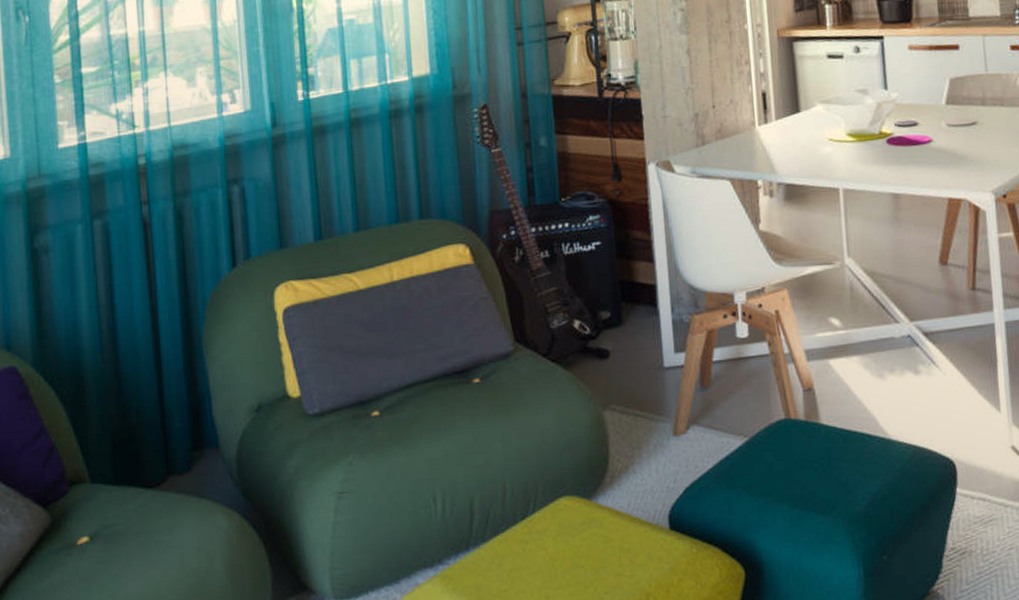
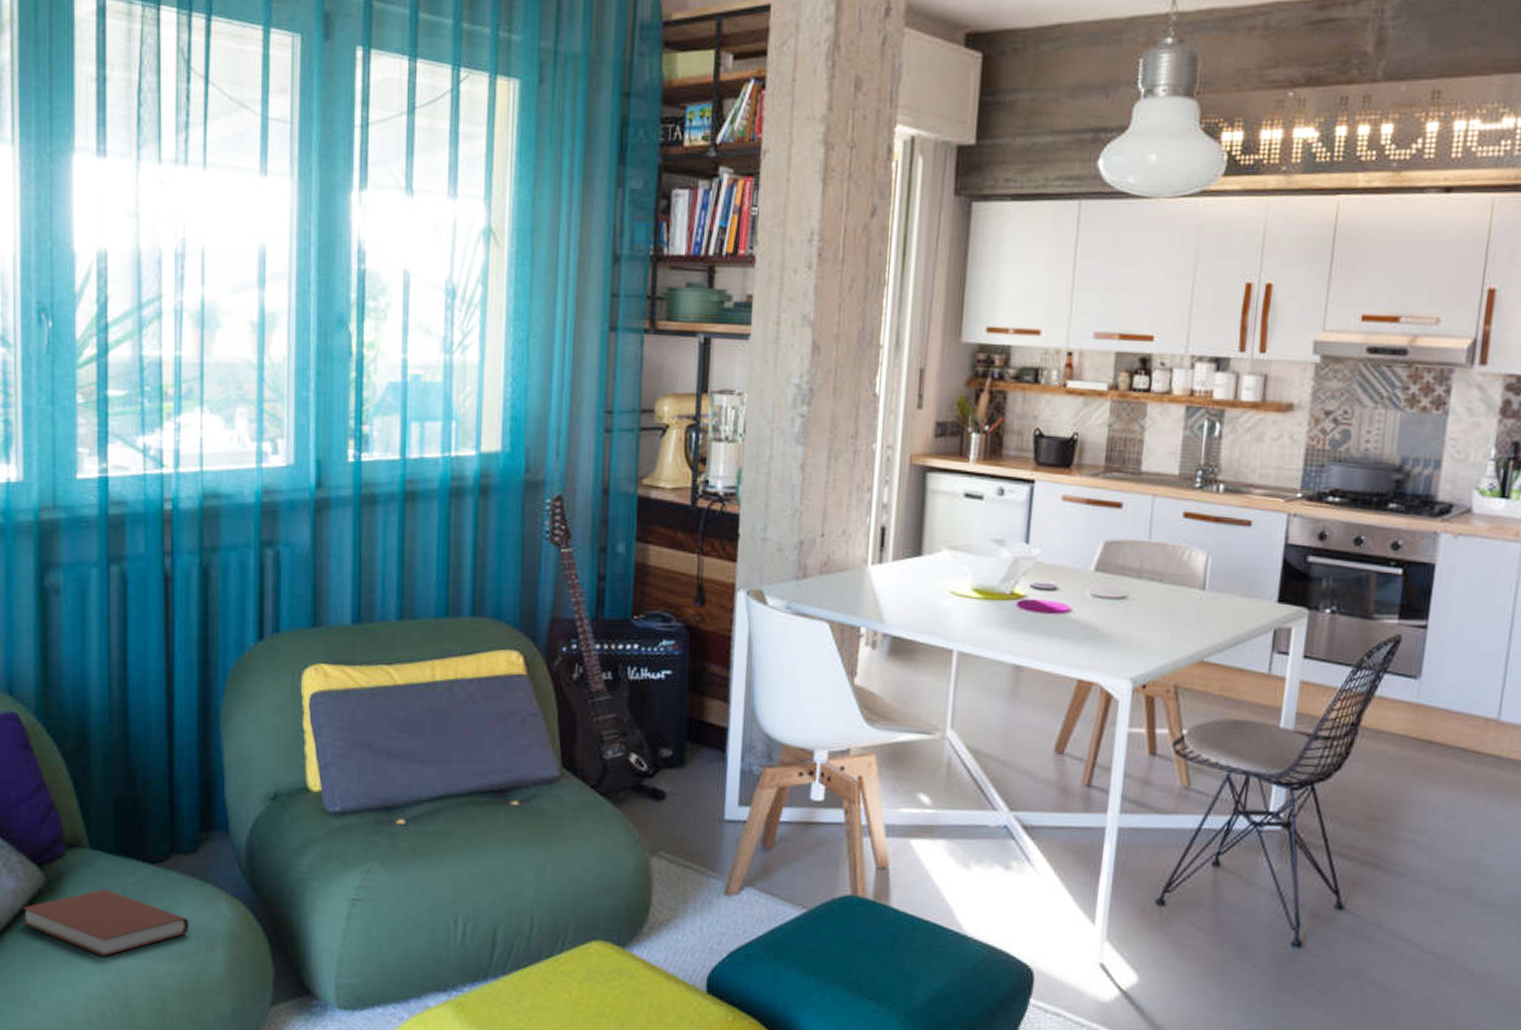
book: none [30,519,189,585] -> present [22,888,189,957]

